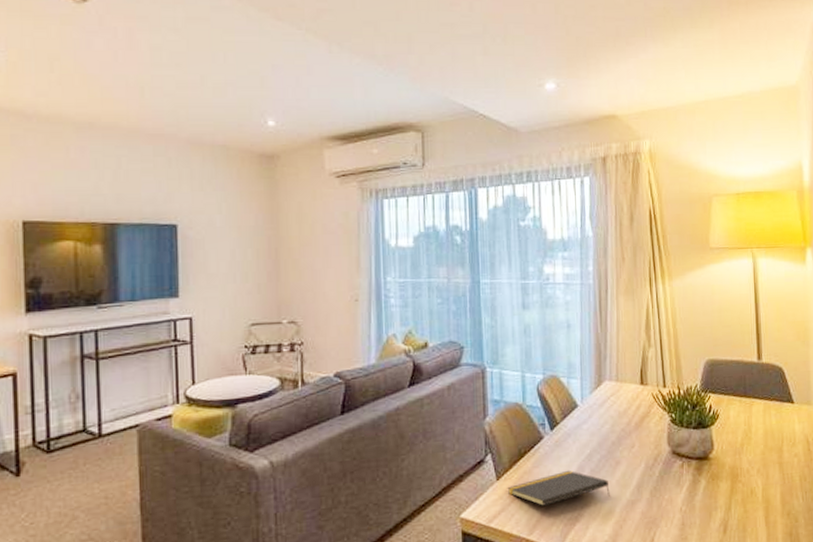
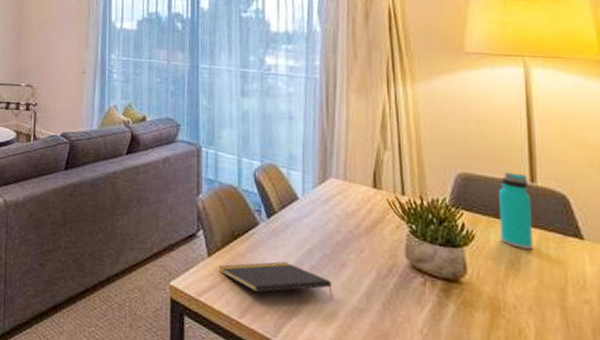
water bottle: none [736,353,760,420] -> present [499,172,533,250]

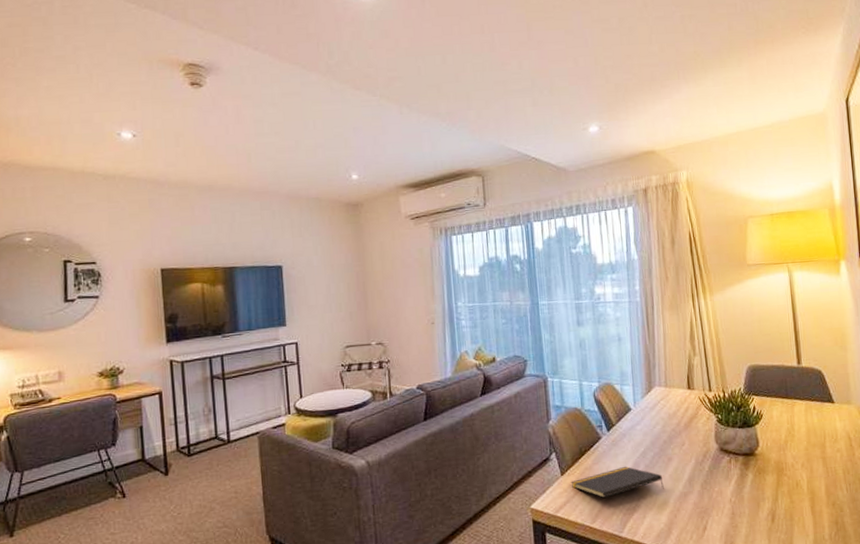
water bottle: present [499,172,533,250] -> none [777,359,802,419]

